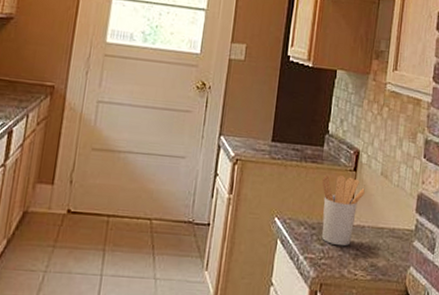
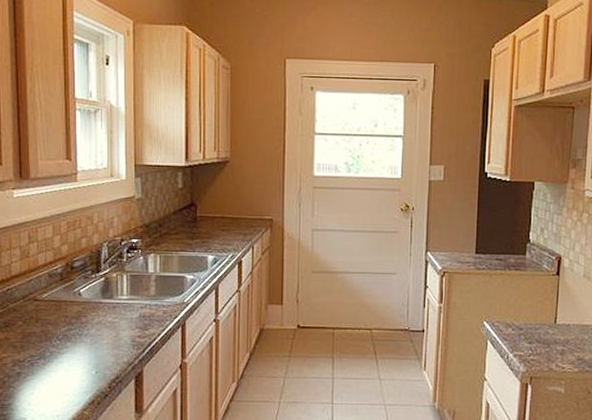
utensil holder: present [321,174,366,246] -> none [526,280,569,344]

